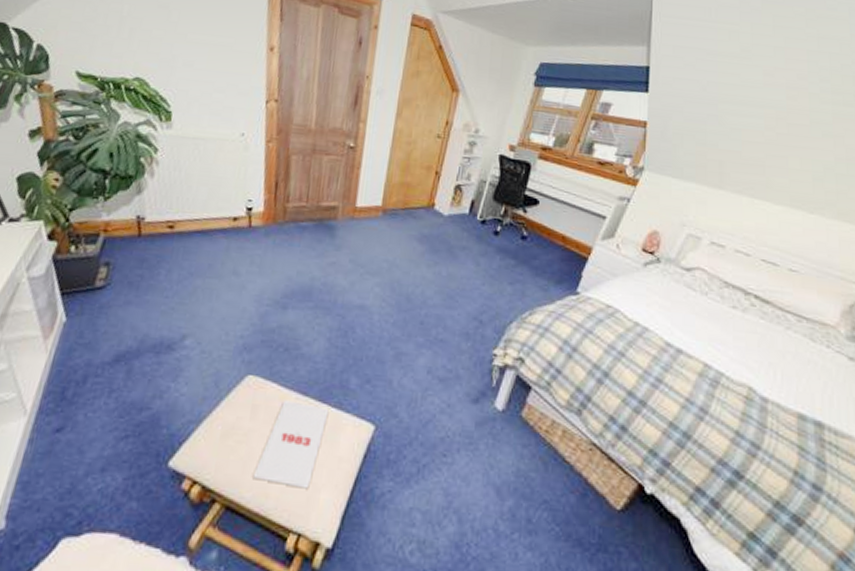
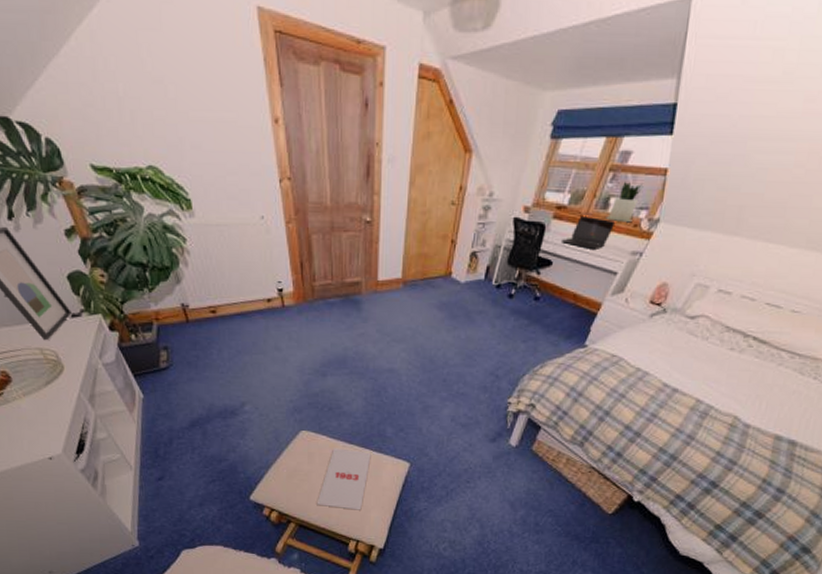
laptop computer: none [547,158,600,192] -> present [560,215,614,249]
planter: none [591,129,625,169] -> present [606,181,644,223]

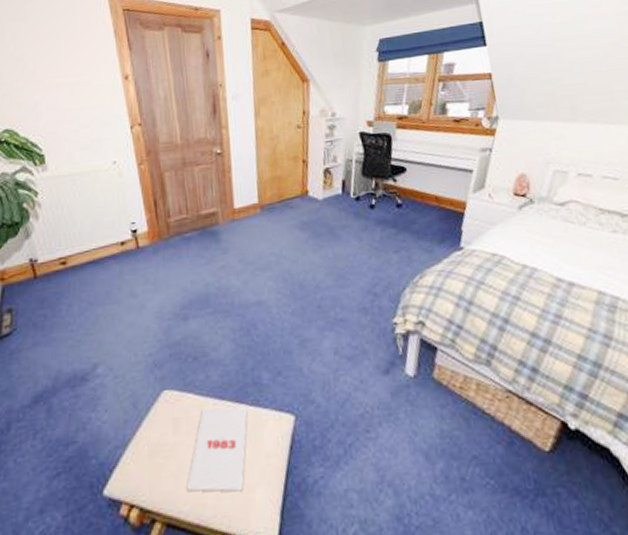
laptop computer: present [560,215,614,249] -> none [409,122,457,152]
planter: present [606,181,644,223] -> none [447,88,475,125]

